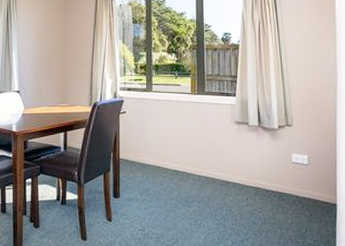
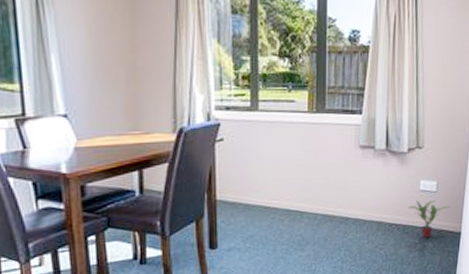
potted plant: none [283,171,323,206] -> present [408,200,450,238]

